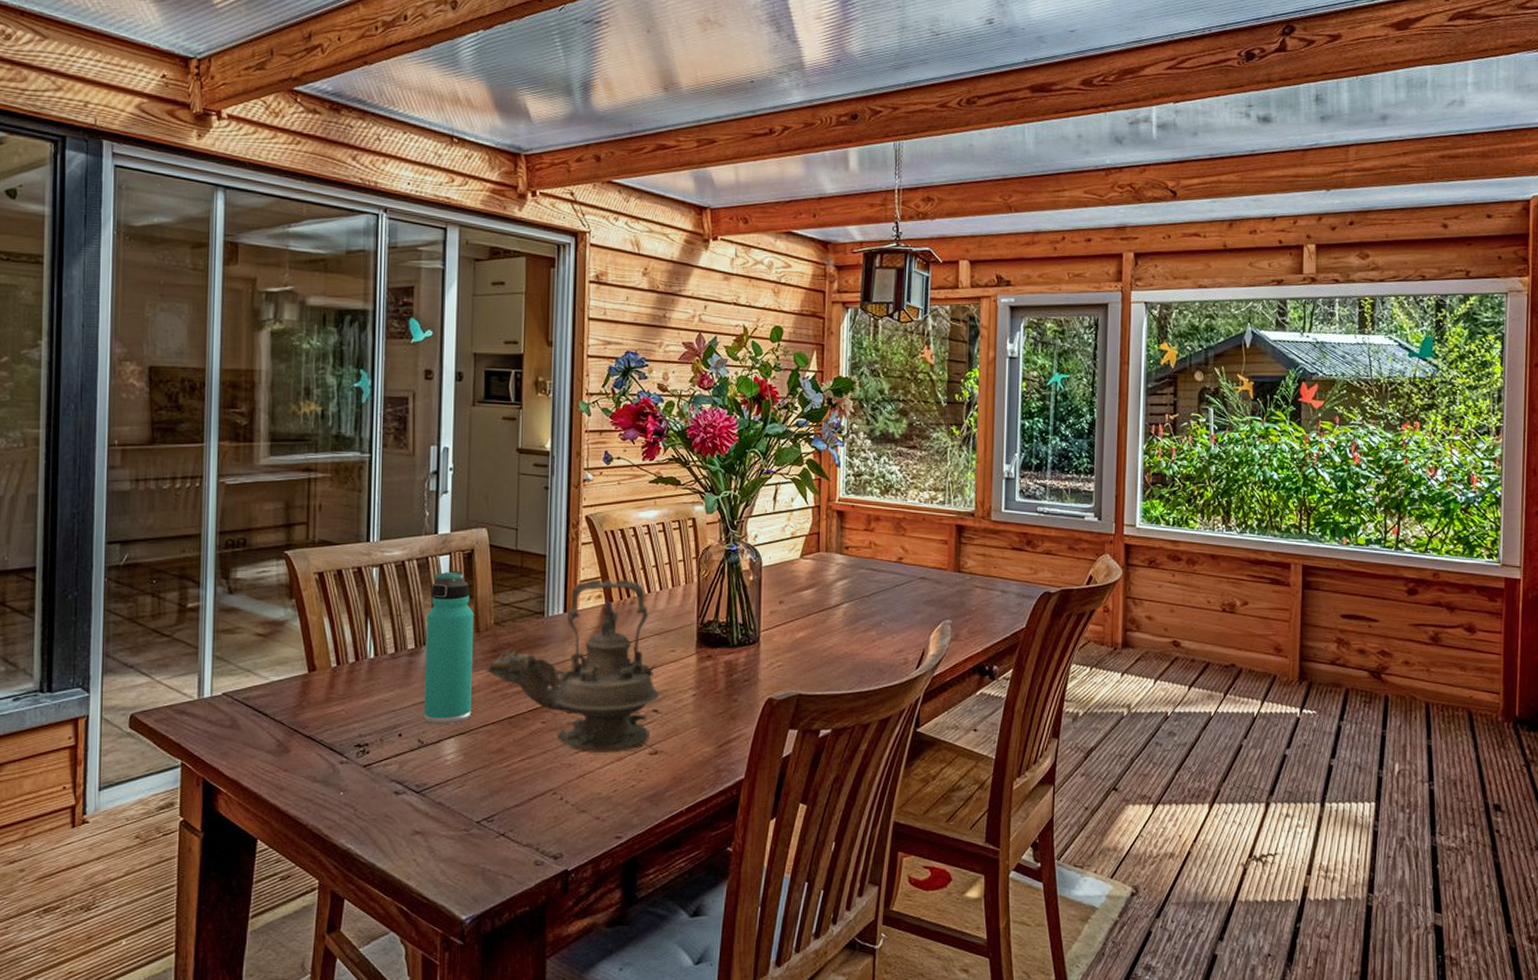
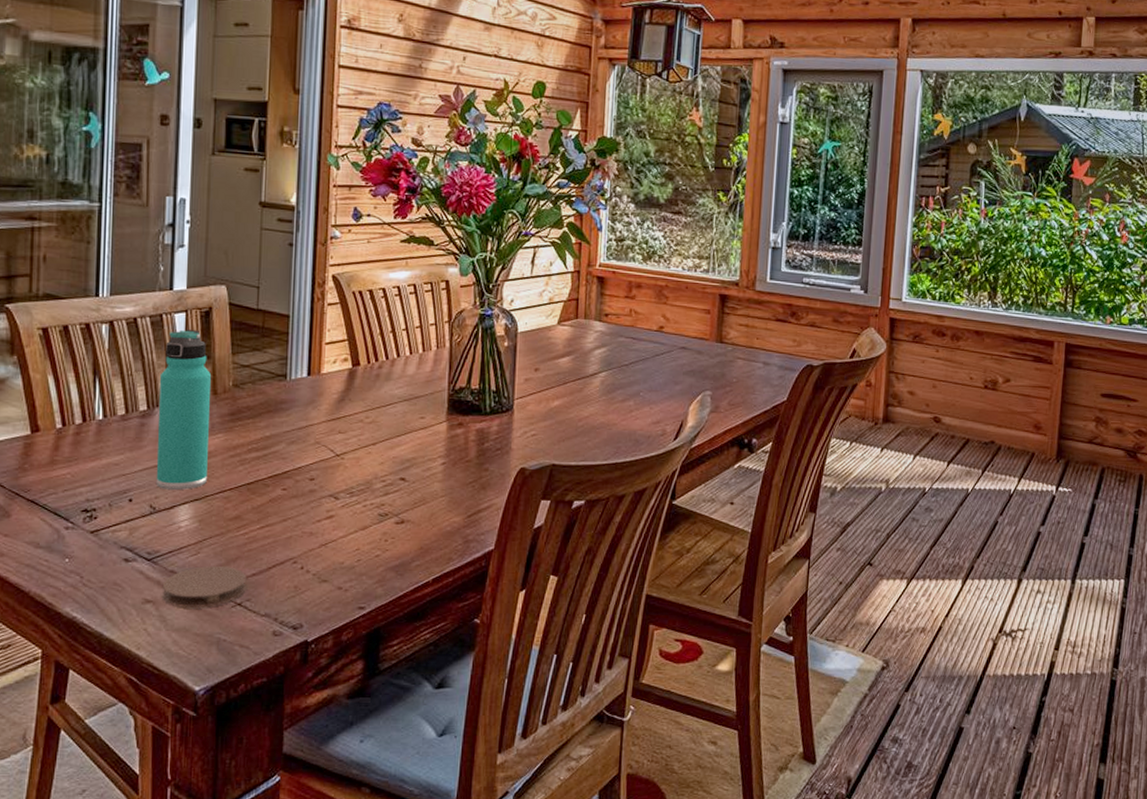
coaster: none [431,797,509,838] -> present [163,565,247,608]
teapot: present [486,579,659,754] -> none [224,341,407,523]

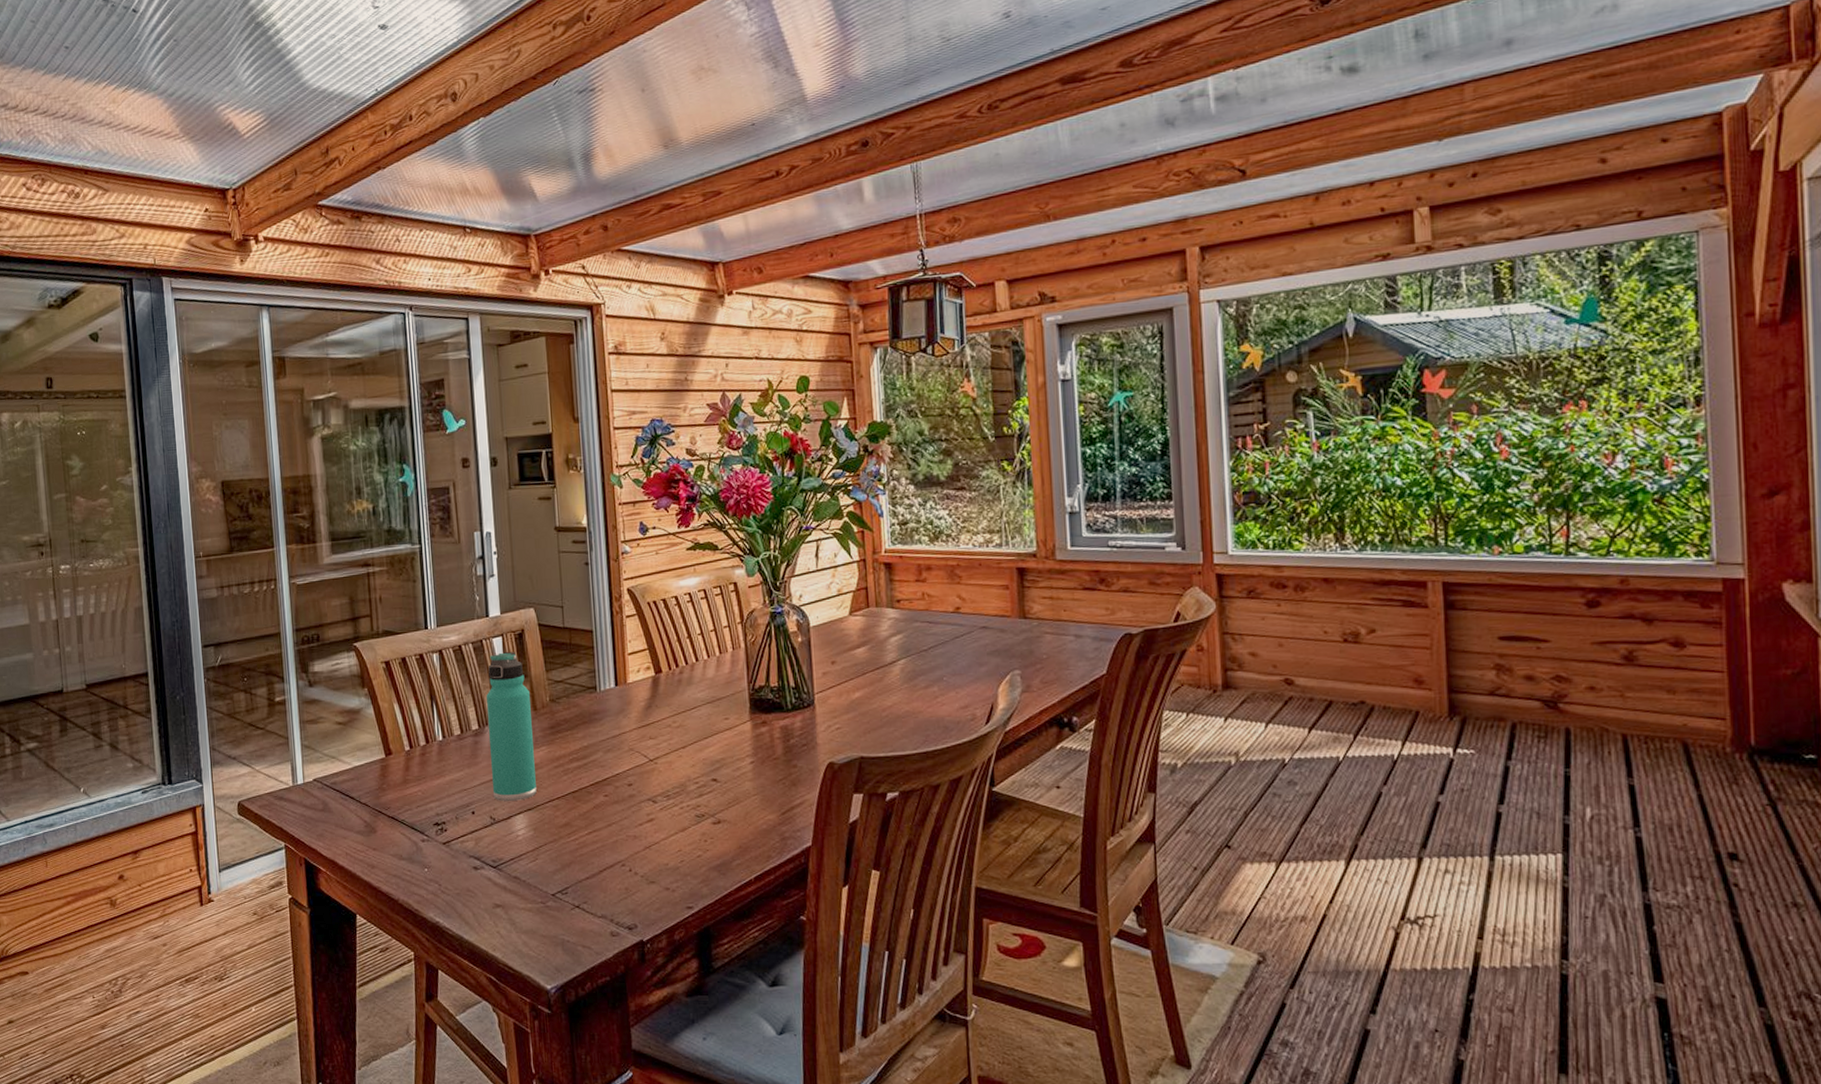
coaster: present [163,565,247,608] -> none [509,870,582,911]

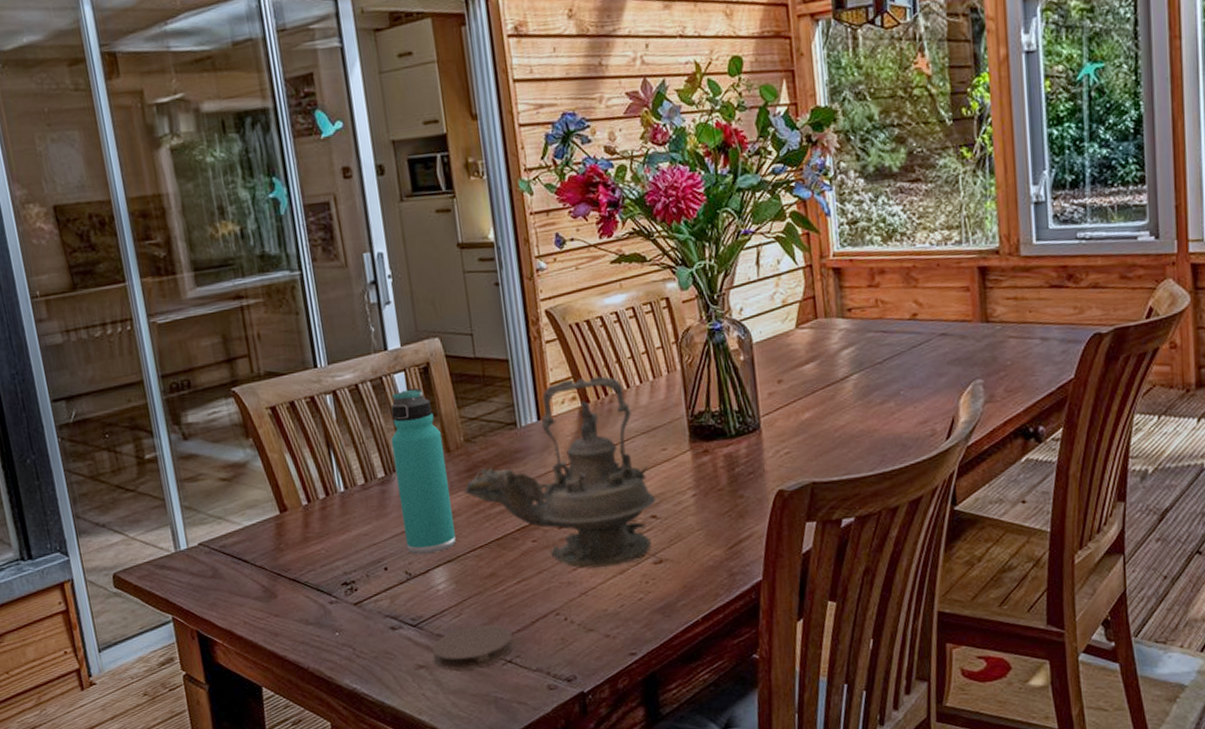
coaster: none [509,870,582,911] -> present [432,625,514,670]
teapot: none [547,649,717,825] -> present [464,376,656,568]

